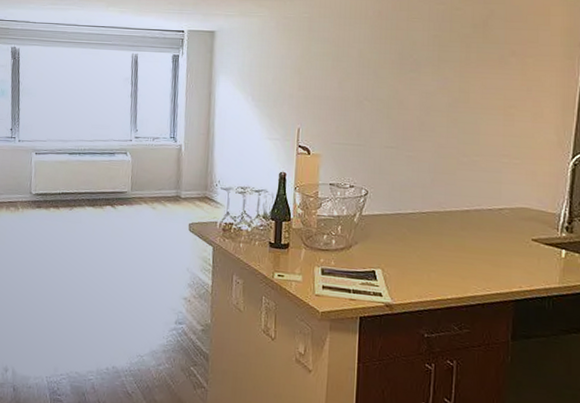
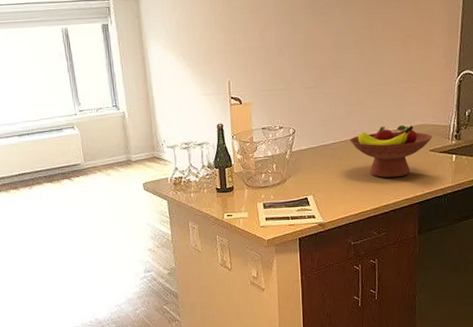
fruit bowl: none [432,202,536,266] -> present [350,125,432,178]

